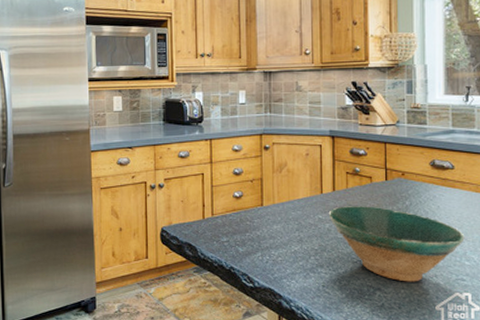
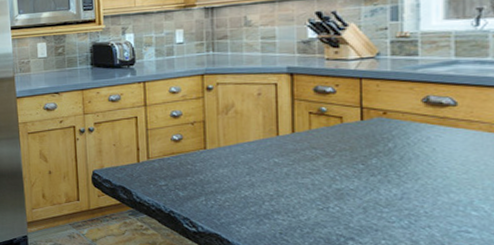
bowl: present [328,206,465,282] -> none [286,149,471,233]

